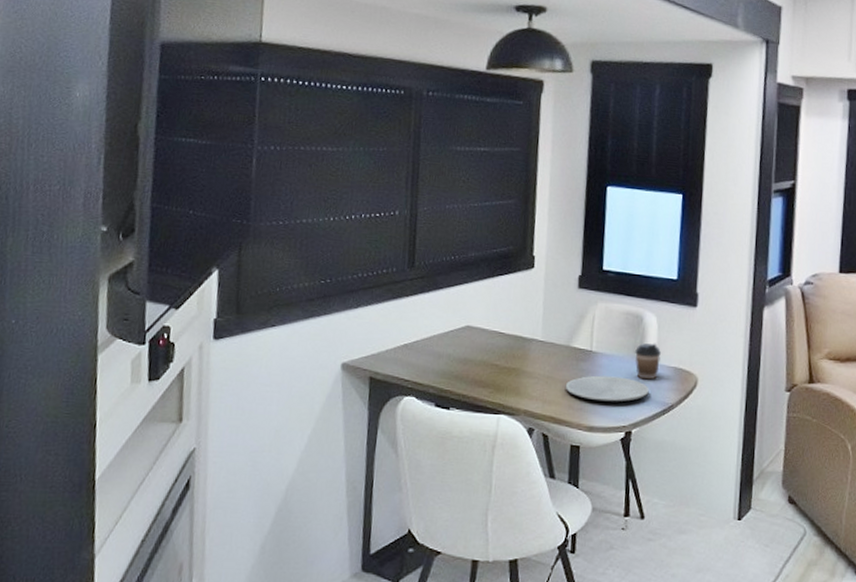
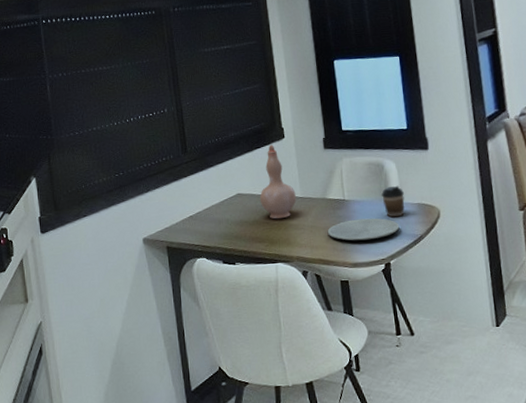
vase: none [492,273,536,363] -> present [259,144,296,219]

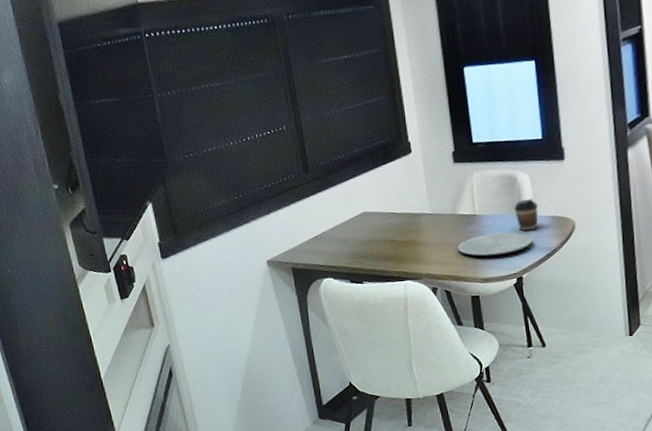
vase: present [259,144,296,219] -> none [386,160,425,237]

